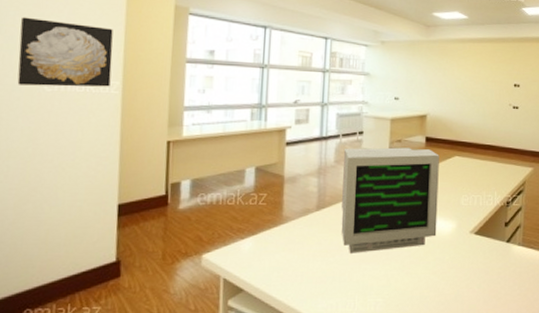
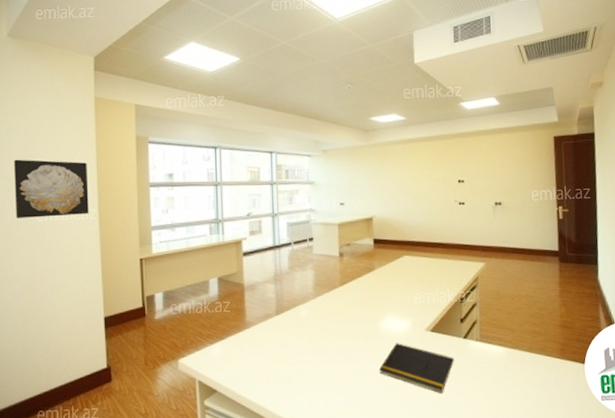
computer monitor: present [341,147,439,253] -> none [296,250,392,354]
notepad: none [420,245,496,298] -> present [379,343,454,394]

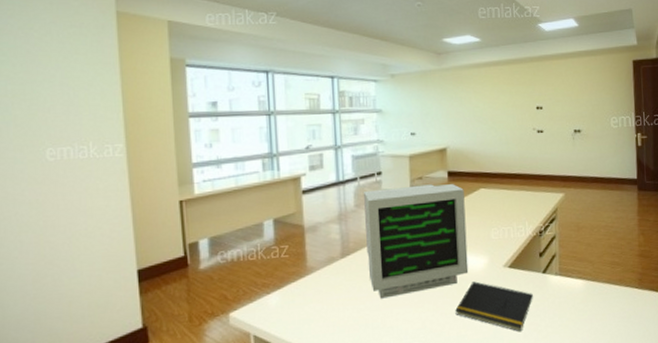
wall art: present [13,159,89,218] -> none [12,85,114,157]
computer monitor: none [296,250,392,354] -> present [363,184,469,299]

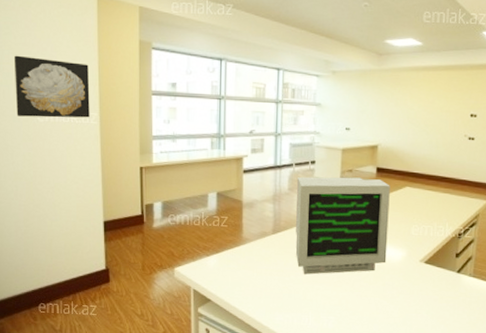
wall art: none [12,85,114,157] -> present [13,55,90,118]
notepad: present [455,281,533,332] -> none [370,271,445,323]

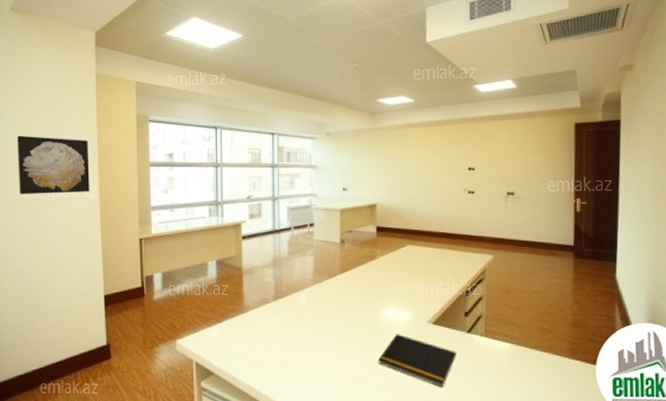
computer monitor: present [295,176,390,275] -> none [296,238,393,341]
notepad: none [370,271,445,323] -> present [378,334,456,388]

